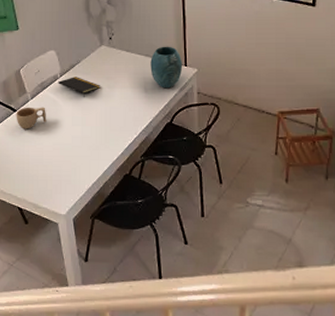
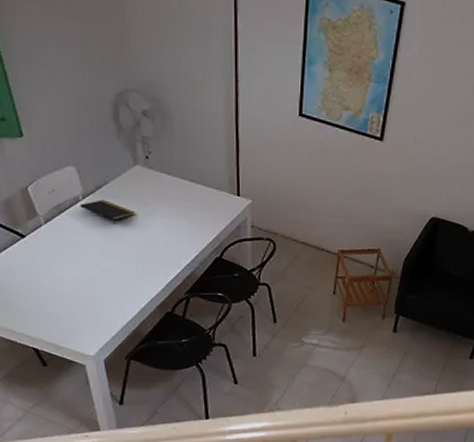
cup: present [16,107,47,130] -> none [24,232,67,259]
vase: present [150,46,183,89] -> none [197,171,235,220]

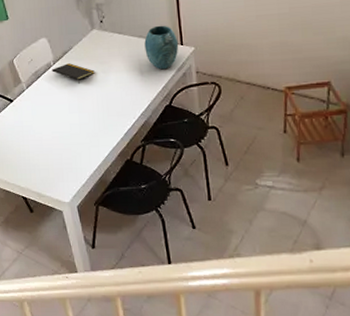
vase: none [197,171,235,220] -> present [144,25,179,70]

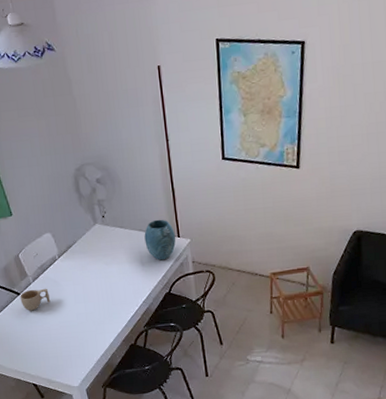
cup: none [13,96,44,120] -> present [20,288,51,311]
notepad: present [52,63,95,84] -> none [57,256,98,275]

